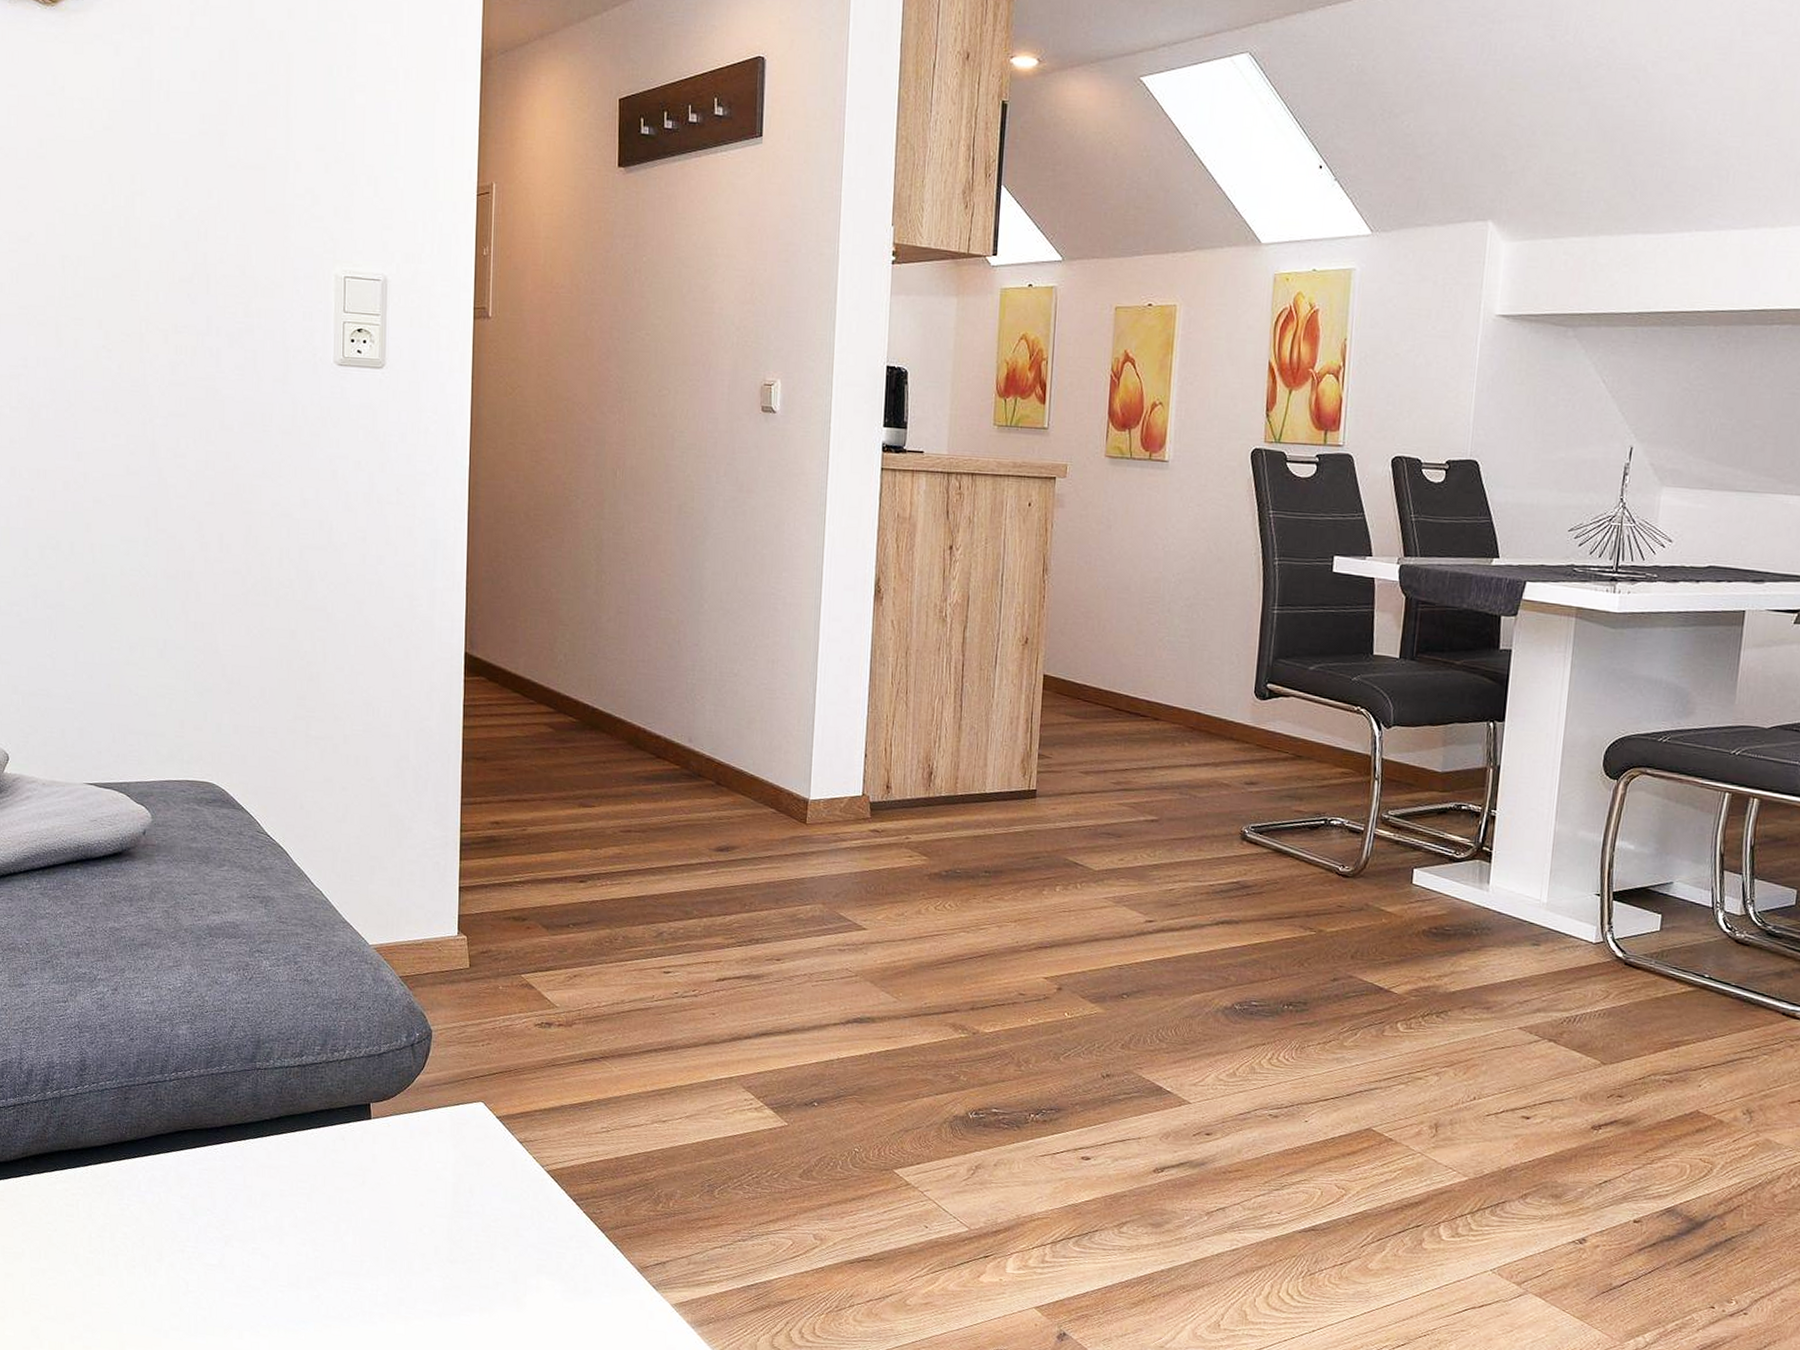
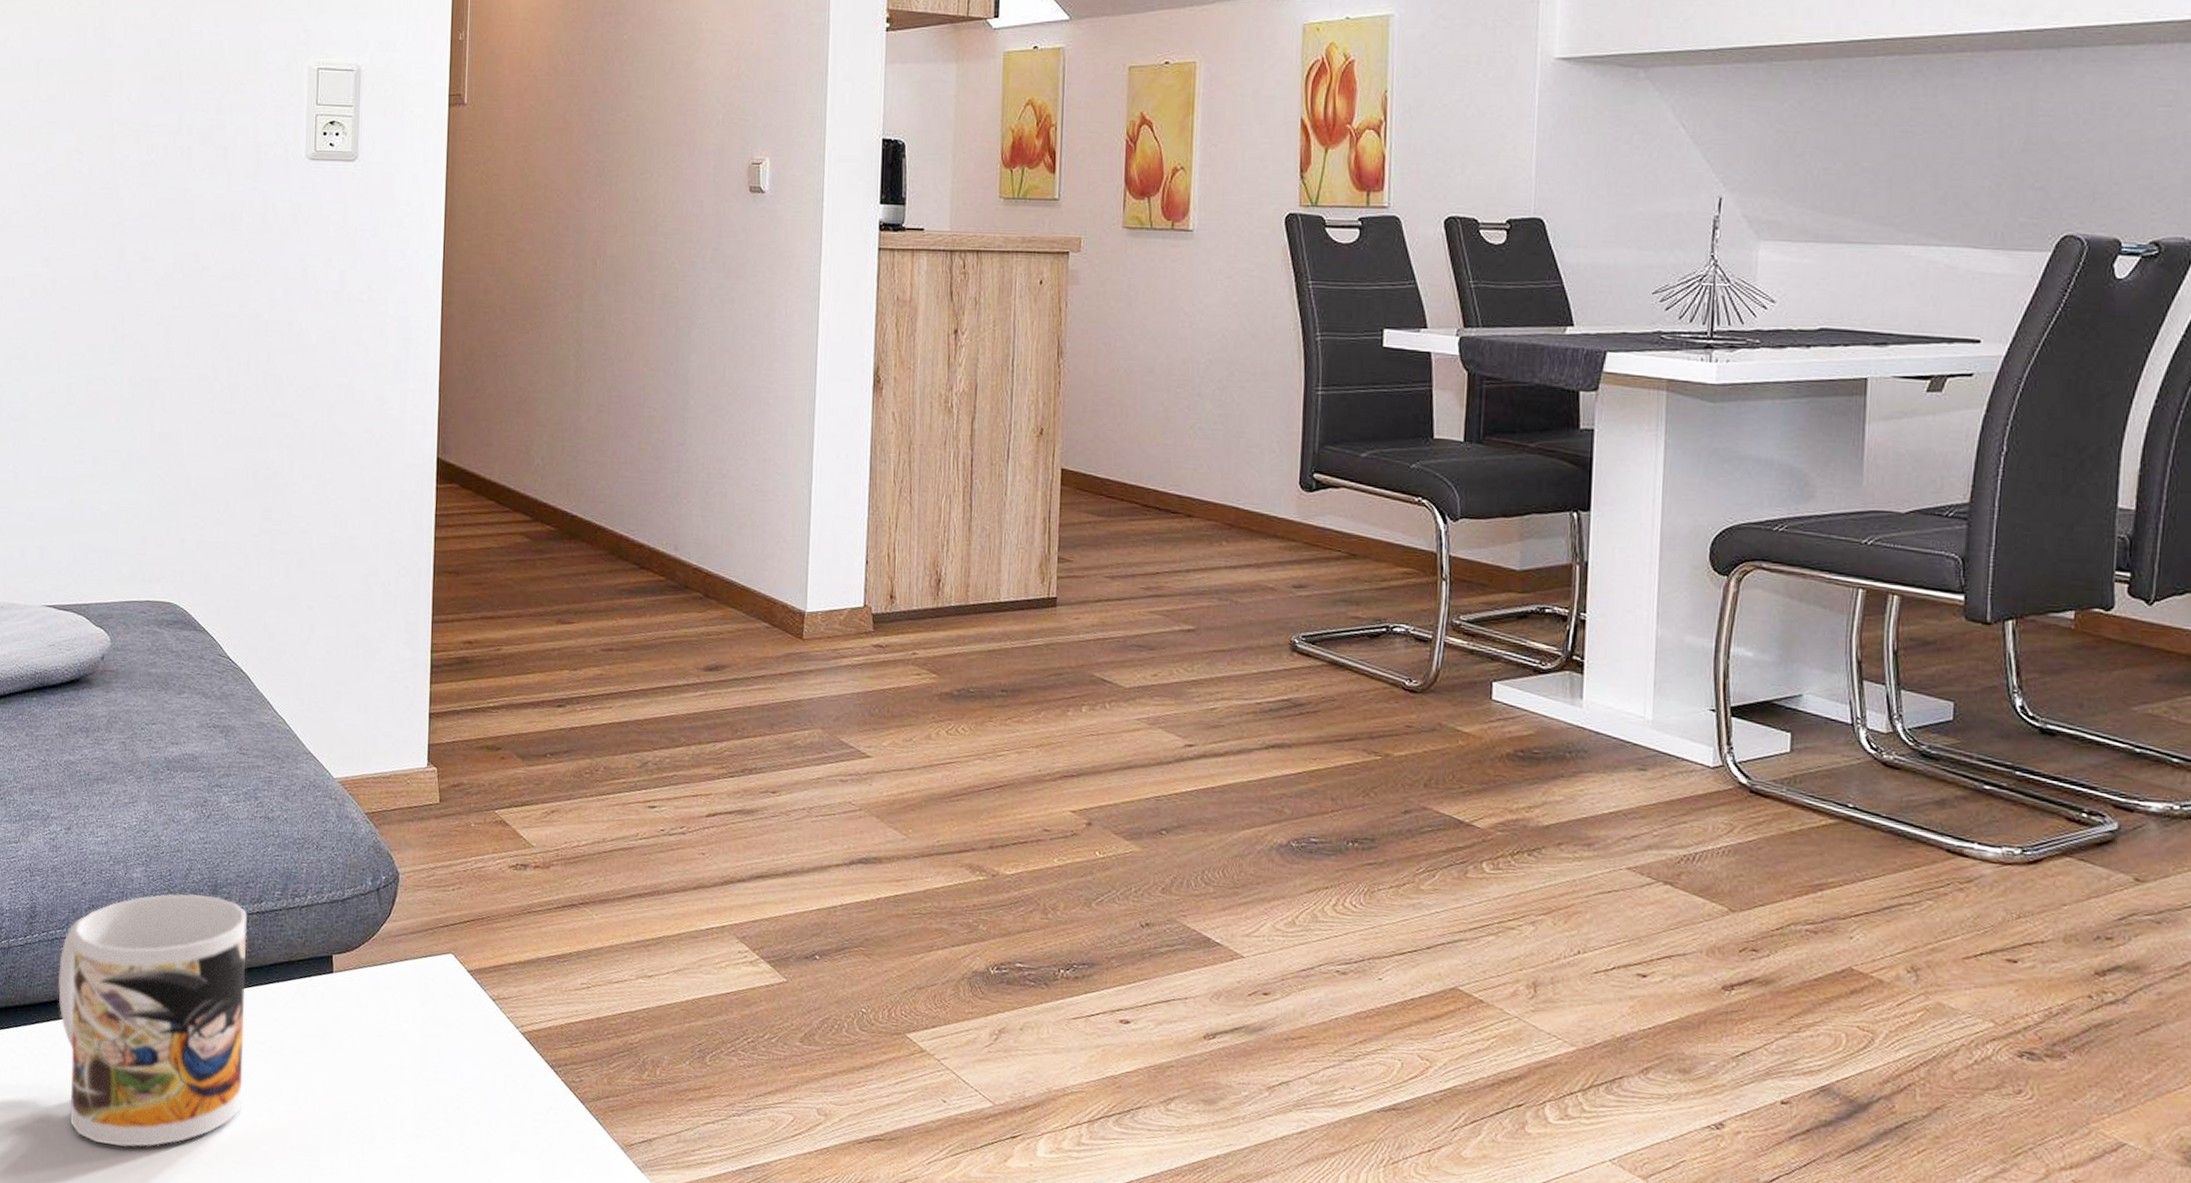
mug: none [110,1049,289,1274] -> present [58,894,247,1147]

